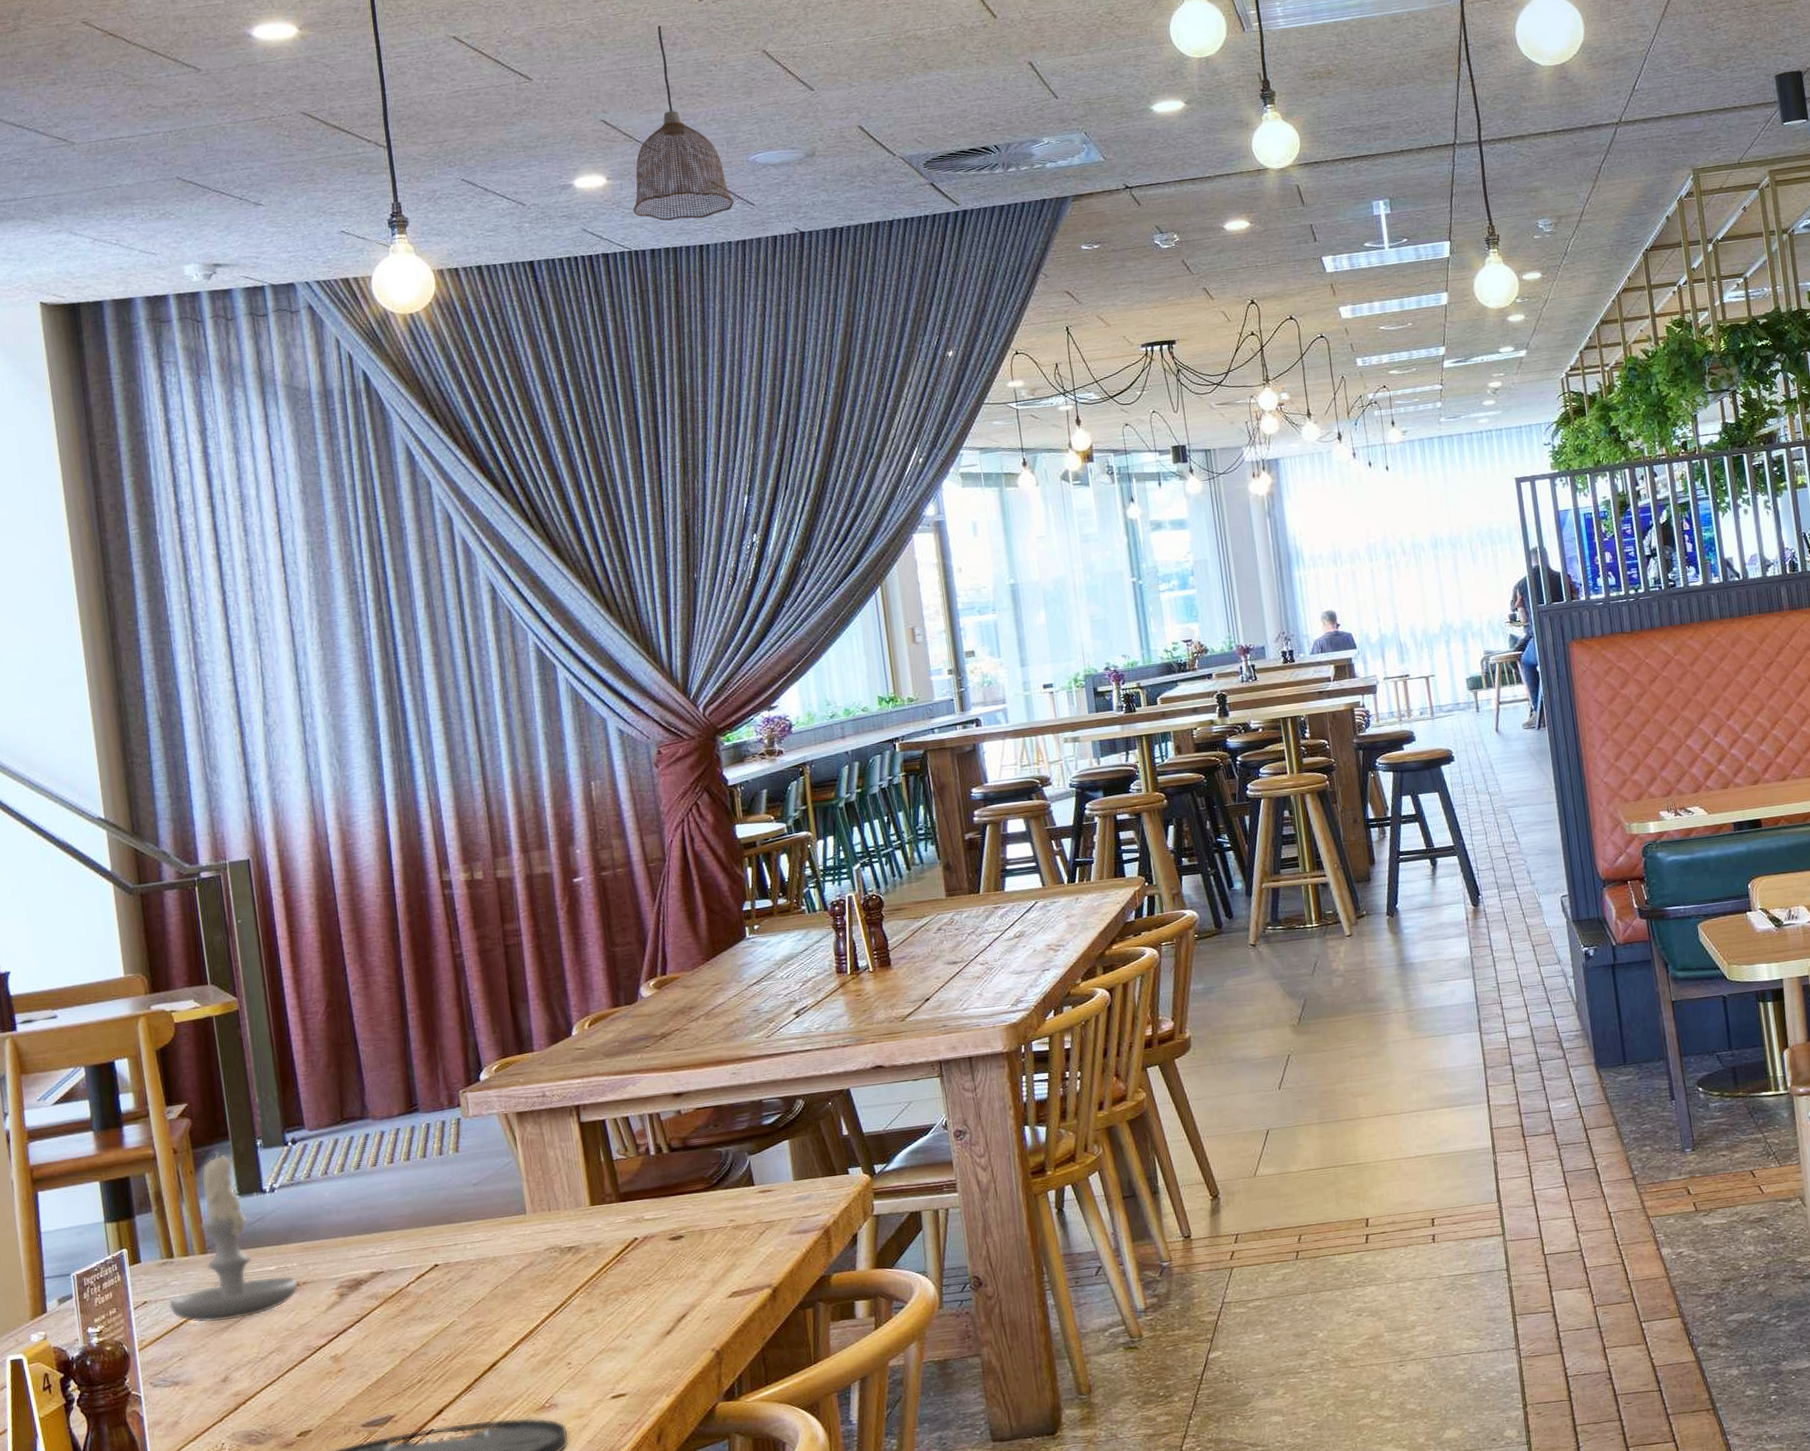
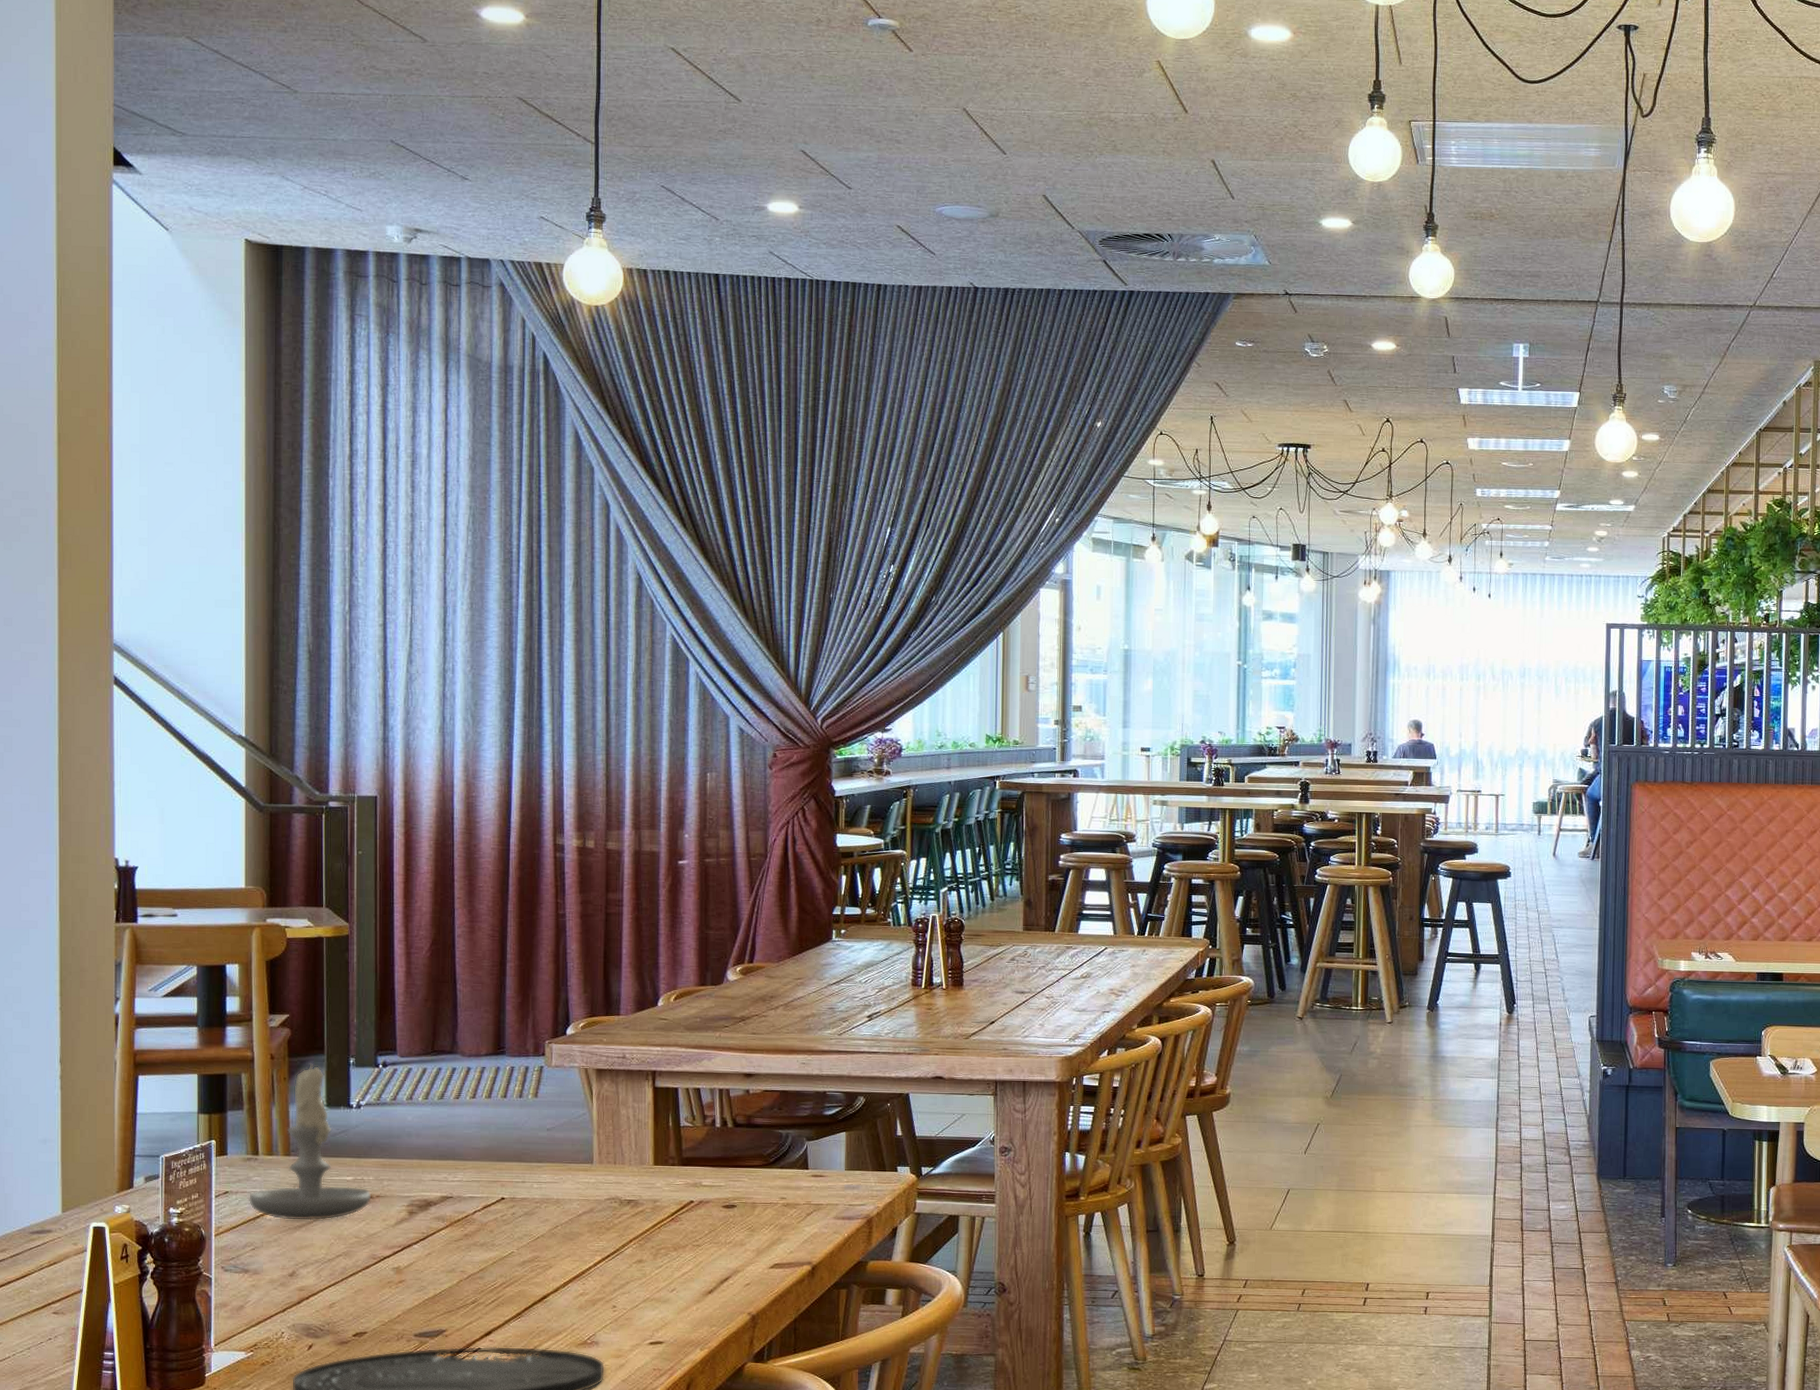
pendant lamp: present [633,25,735,221] -> none [819,68,916,260]

